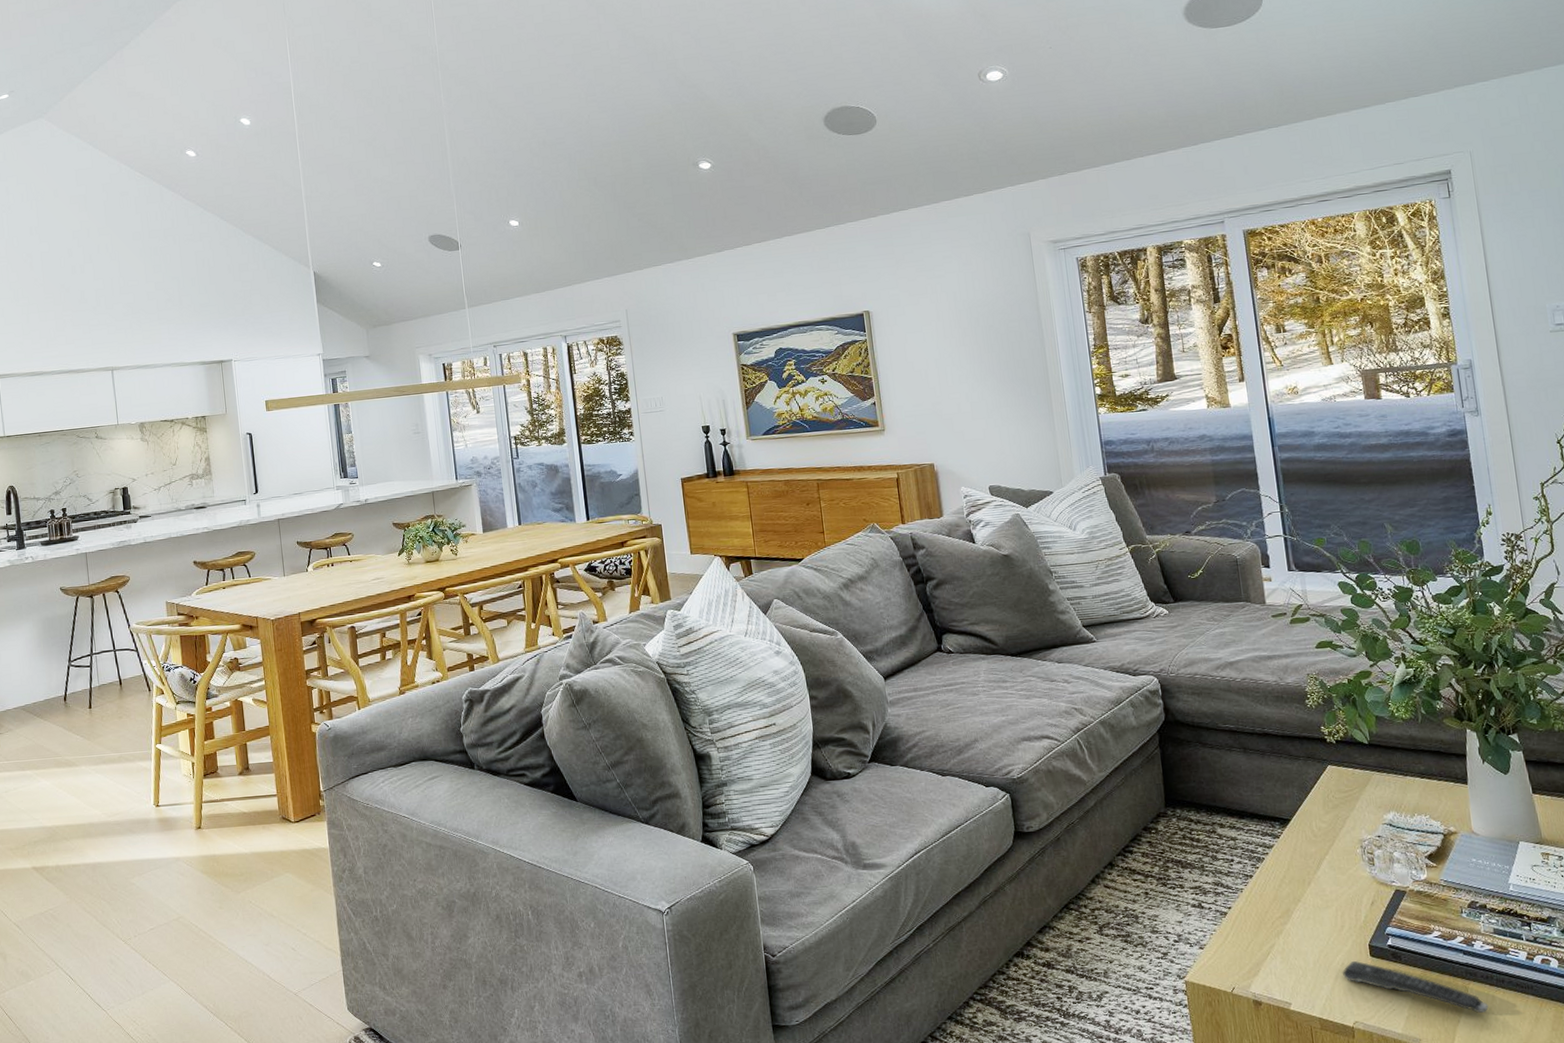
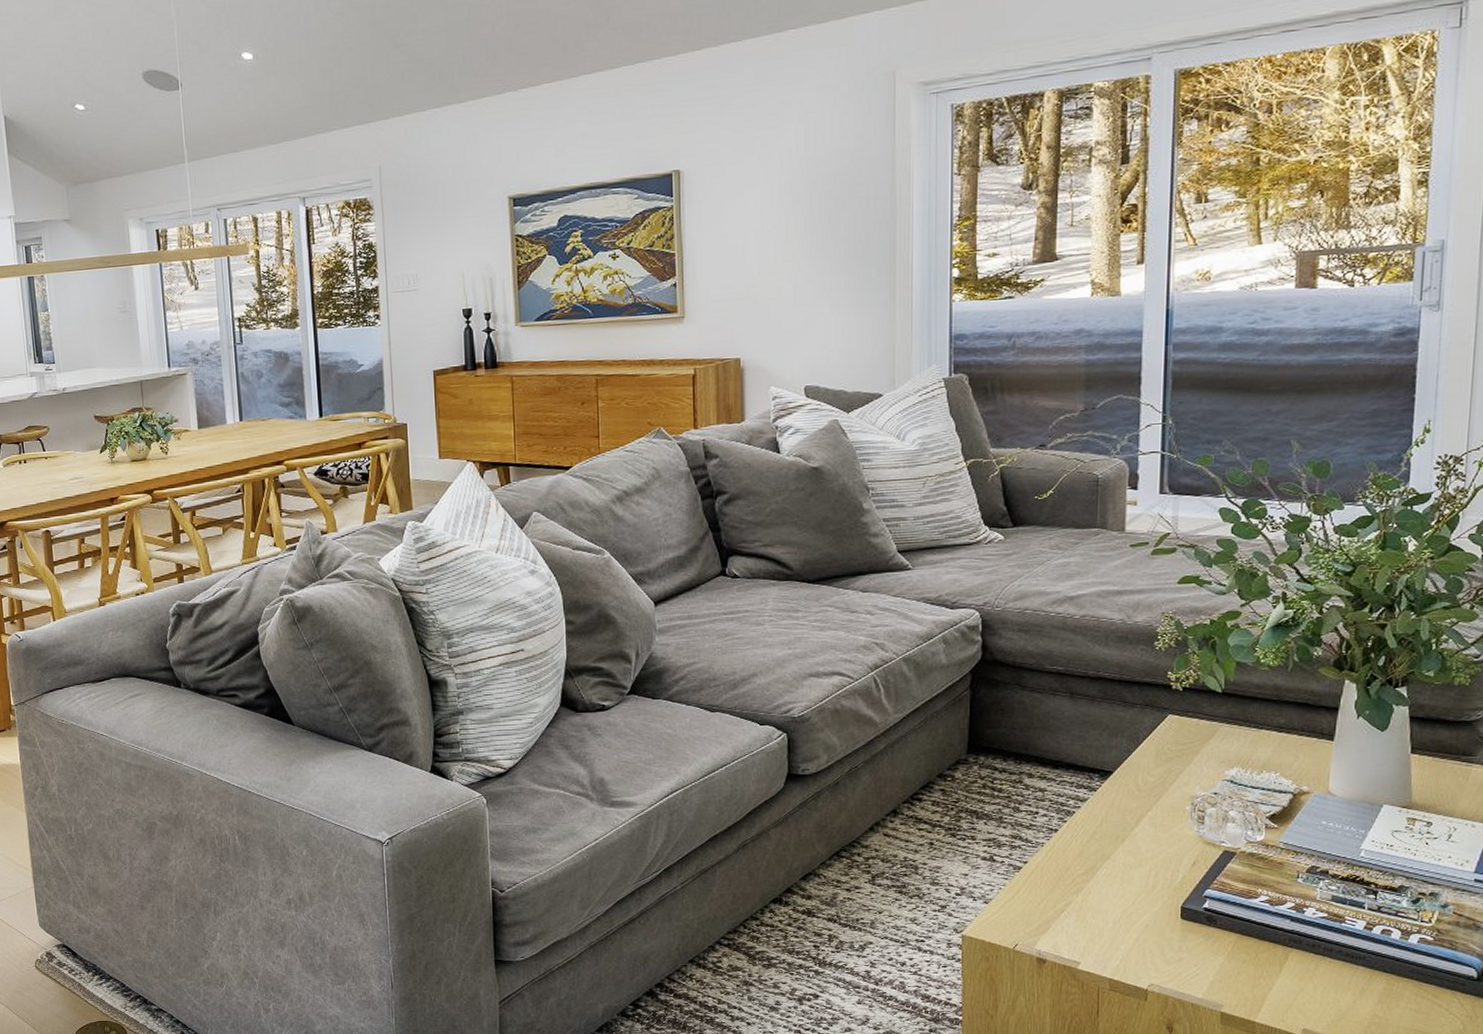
remote control: present [1341,960,1489,1013] -> none [1144,922,1309,981]

